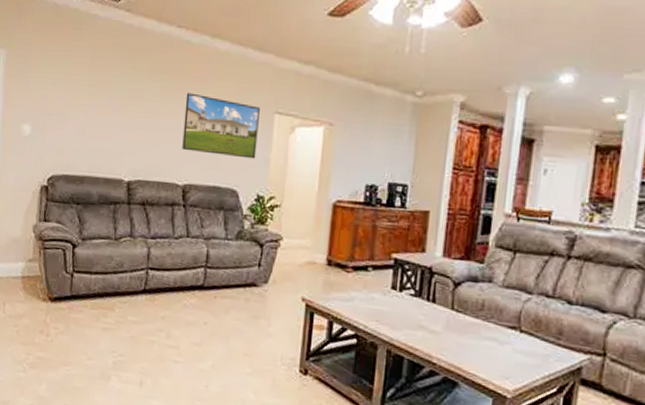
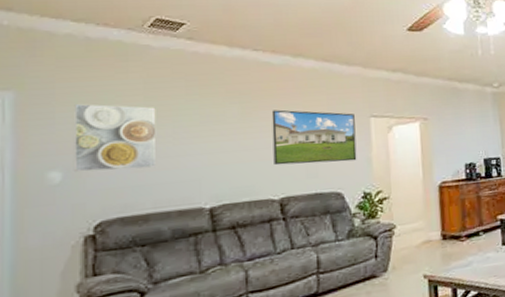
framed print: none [38,65,97,135] -> present [73,103,157,173]

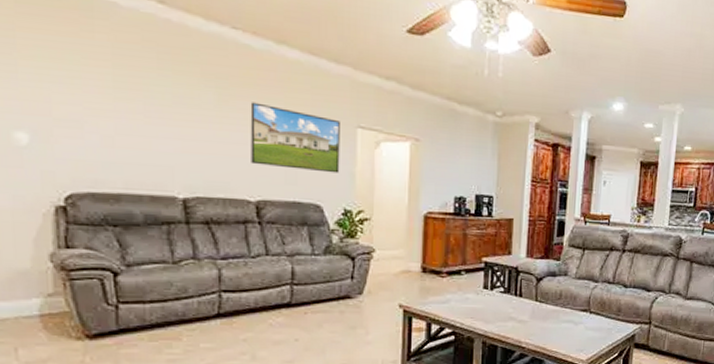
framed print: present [73,103,157,173] -> none [37,59,128,146]

